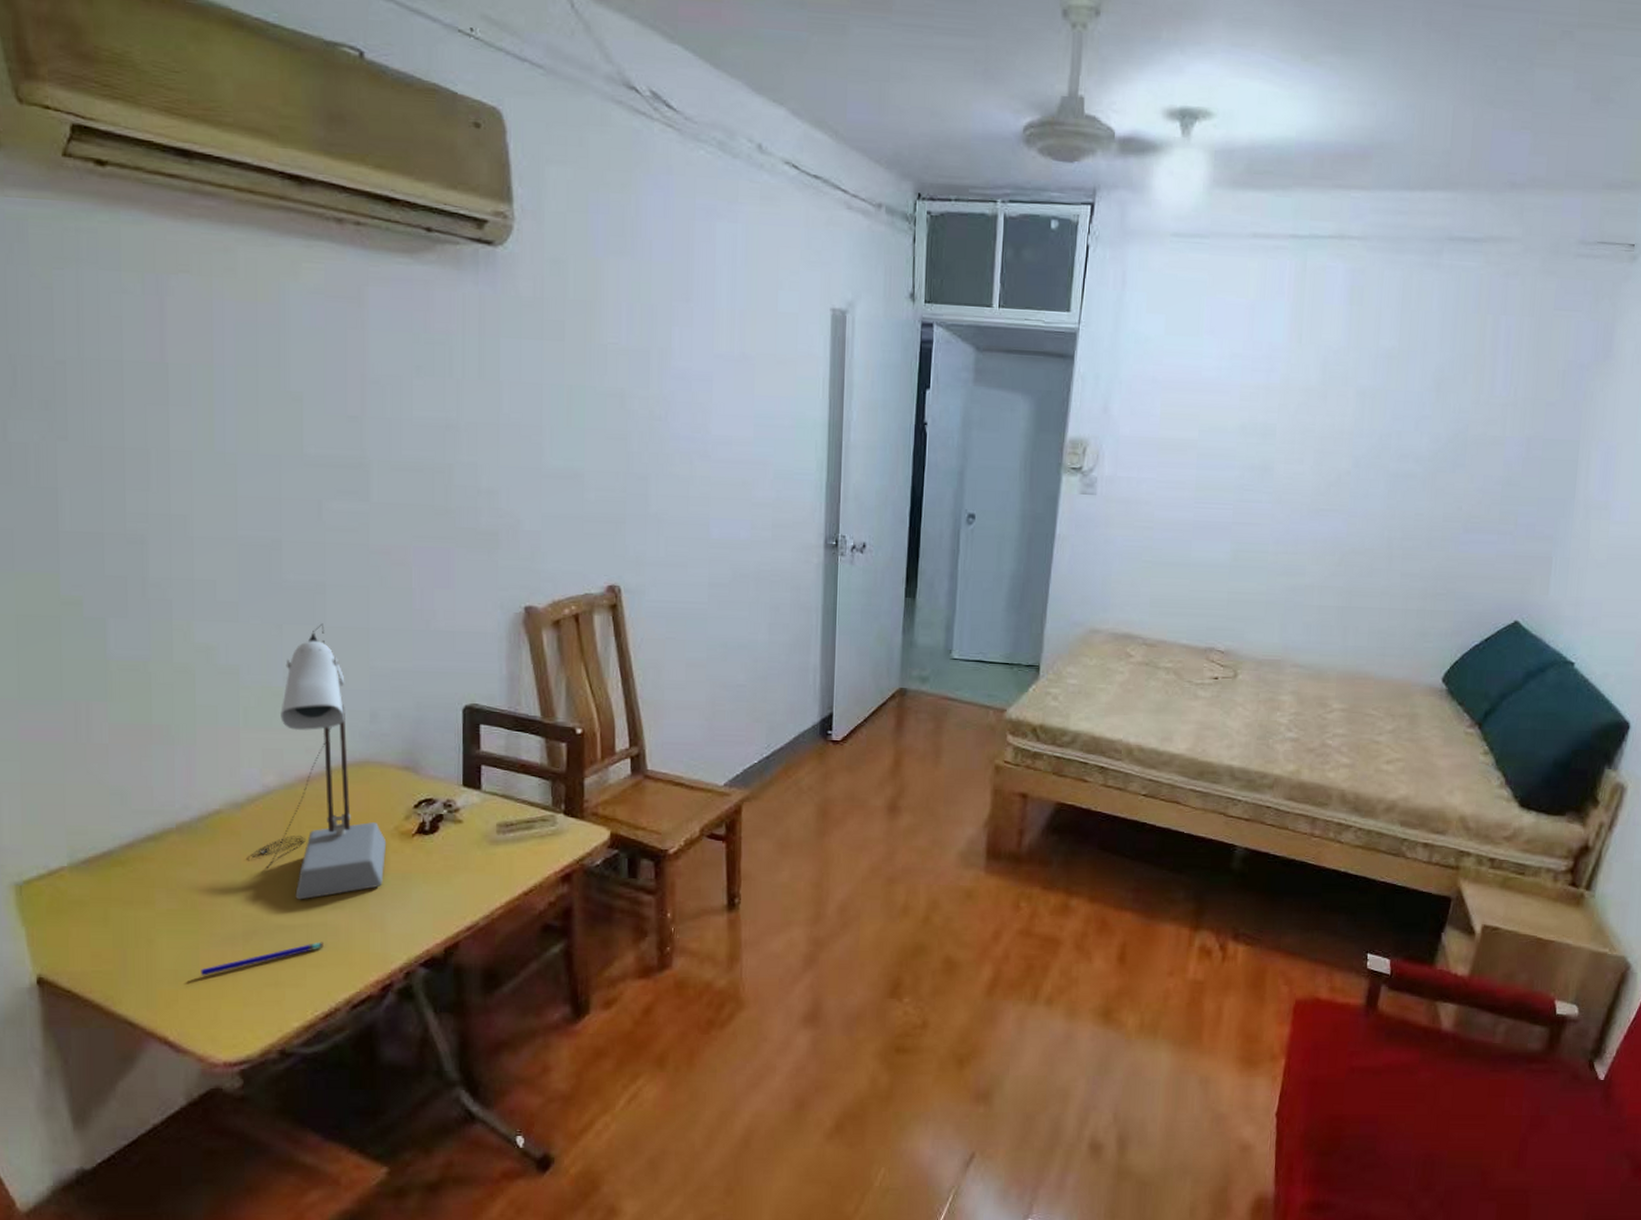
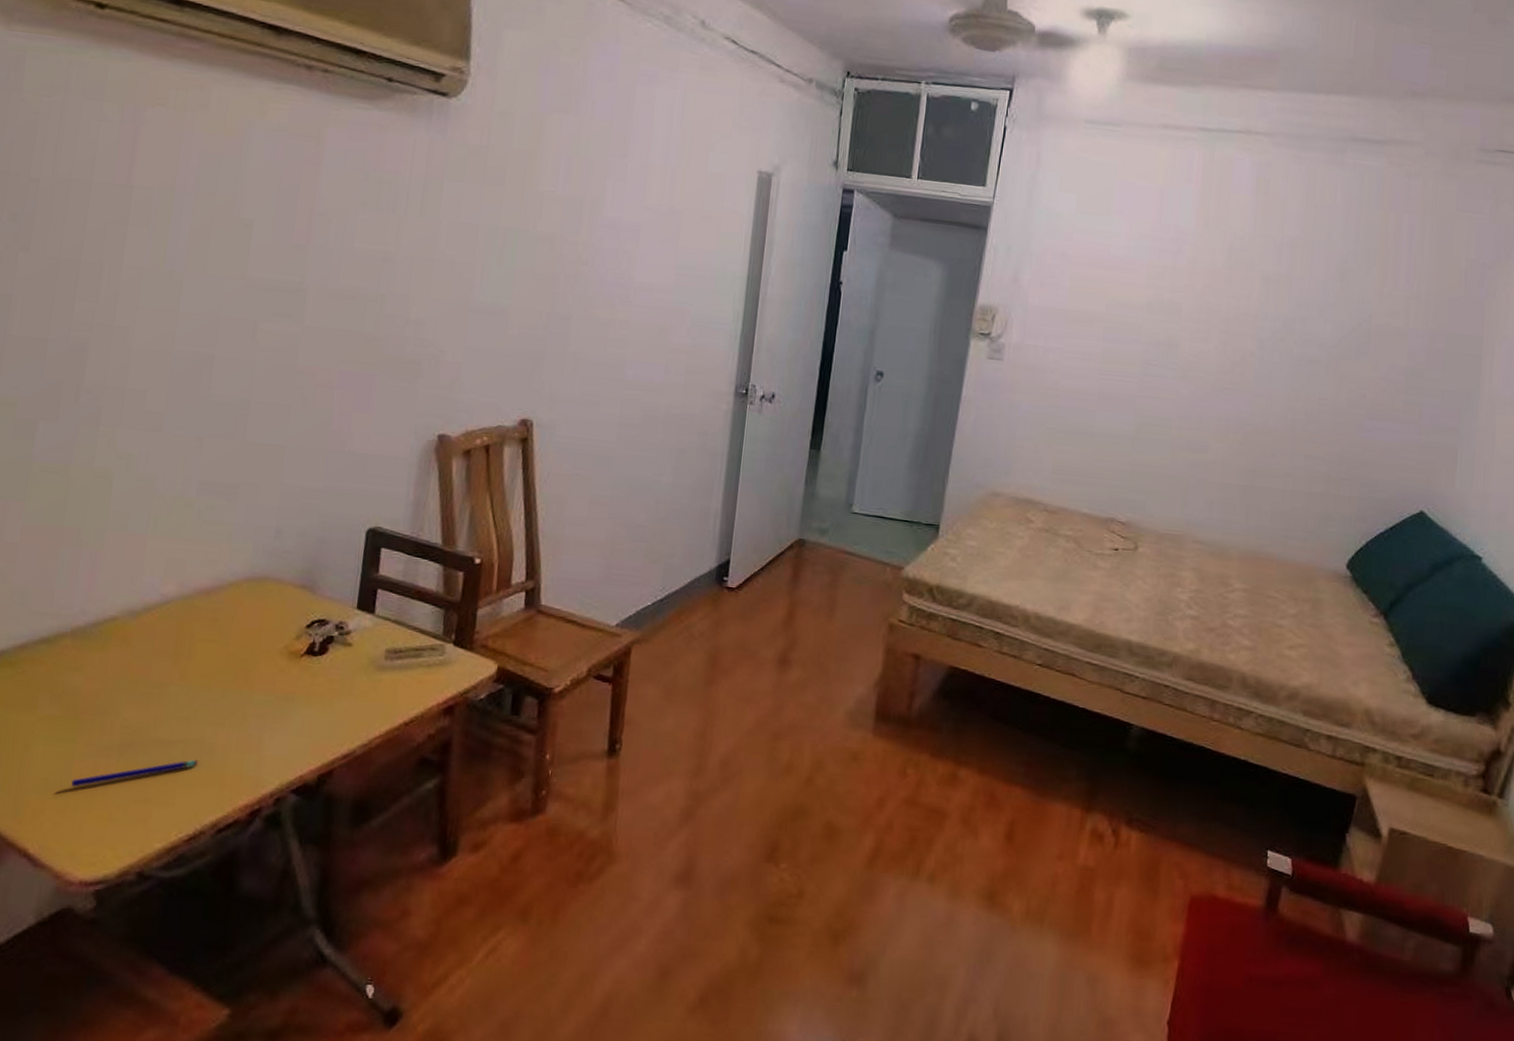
desk lamp: present [252,623,387,900] -> none [140,438,275,715]

